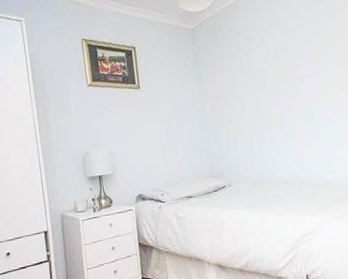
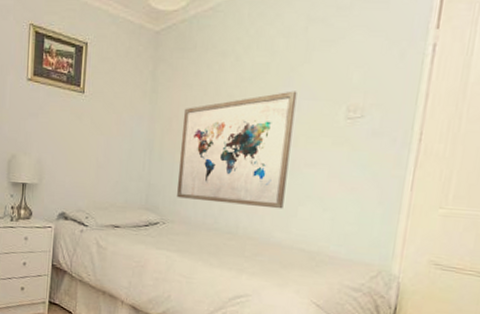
wall art: none [227,58,325,162] -> present [177,91,297,209]

